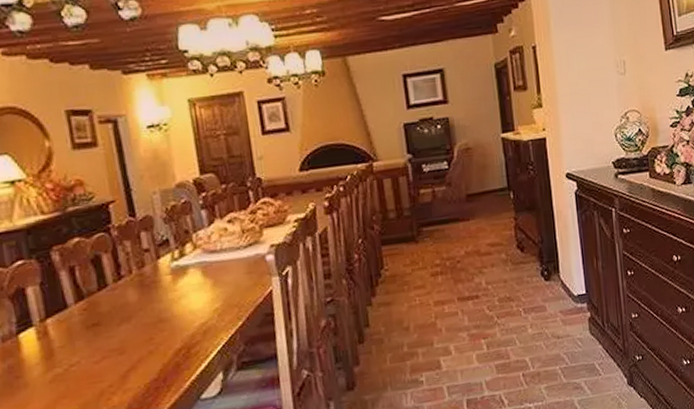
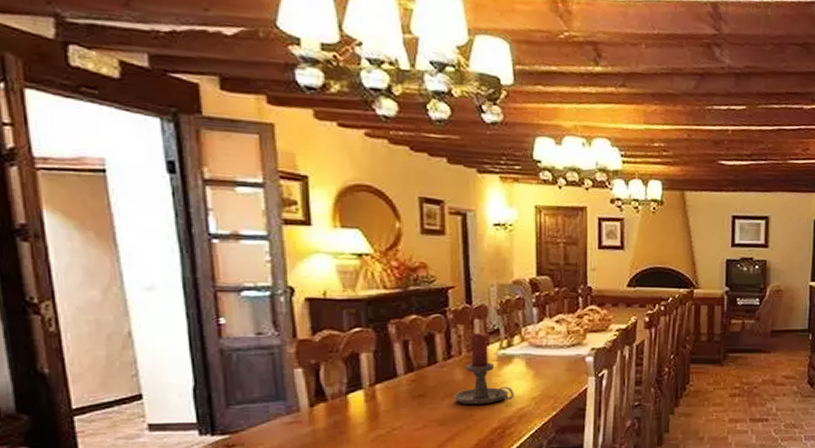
candle holder: none [130,247,195,328] -> present [454,333,514,404]

